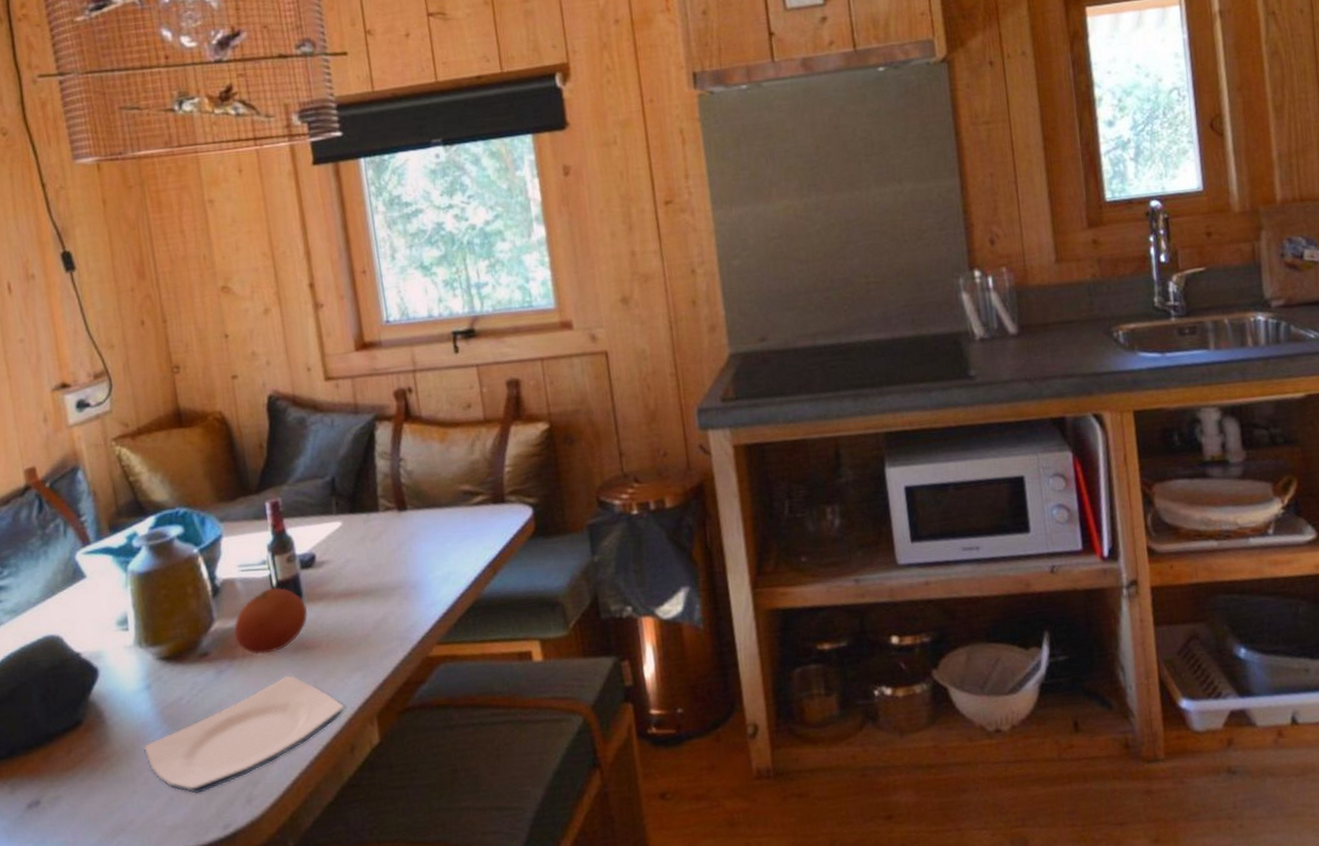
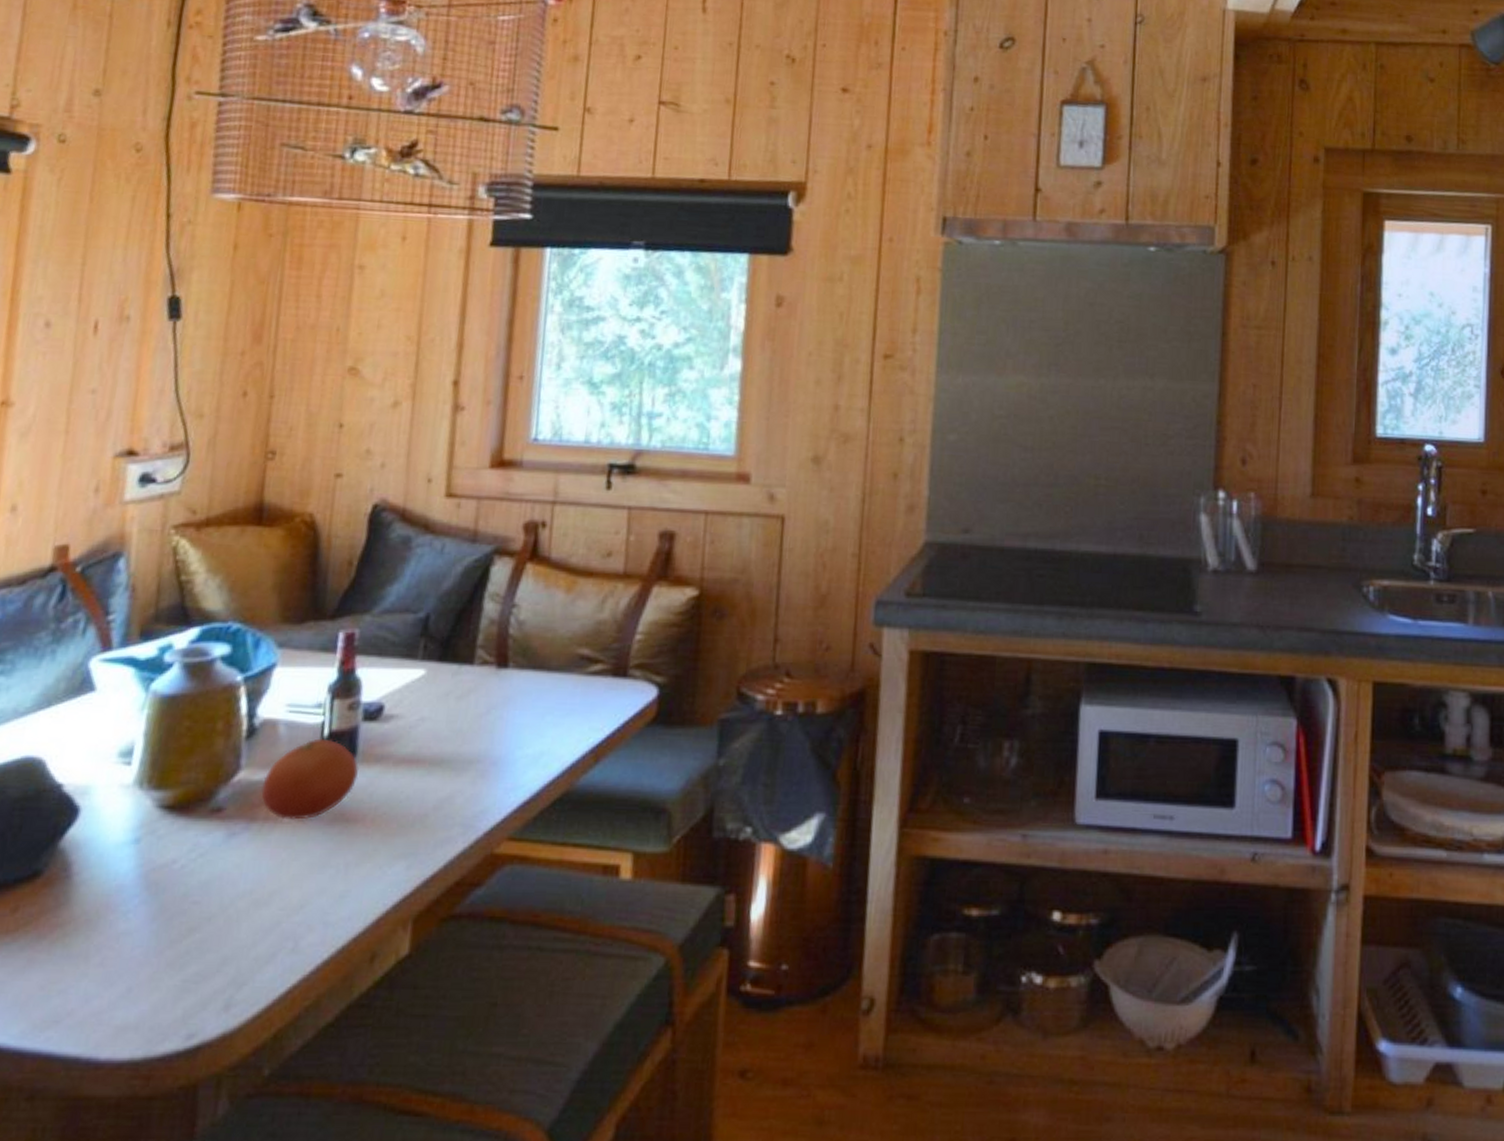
plate: present [143,675,344,794] -> none [109,851,375,988]

